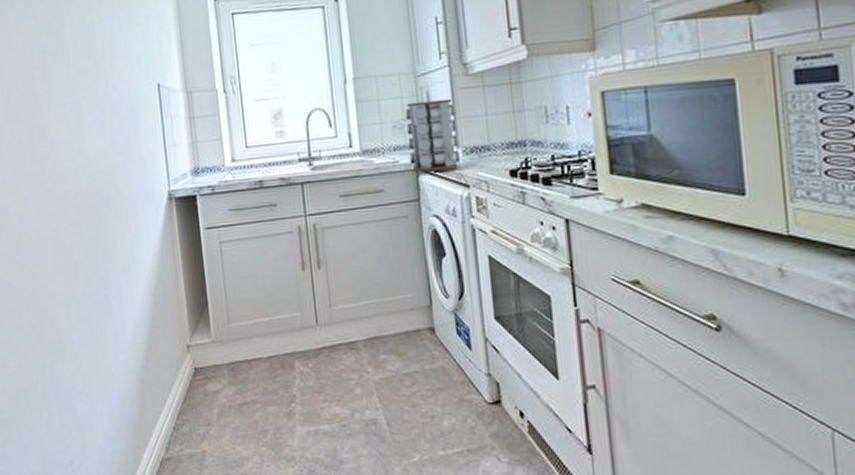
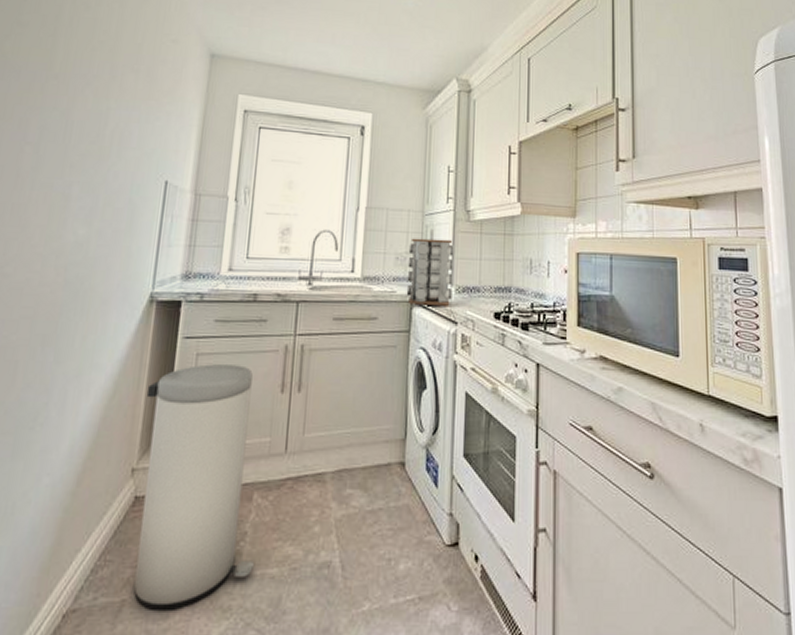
pedal bin: none [184,249,308,461] -> present [133,364,255,612]

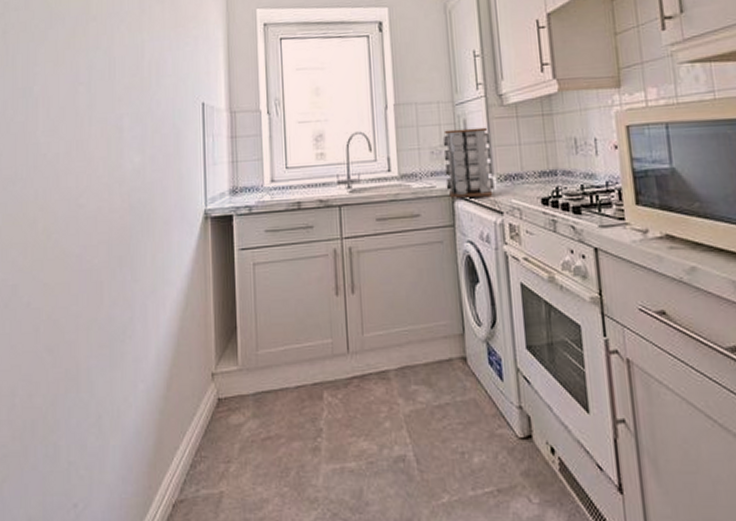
pedal bin: present [133,364,255,612] -> none [214,271,334,503]

